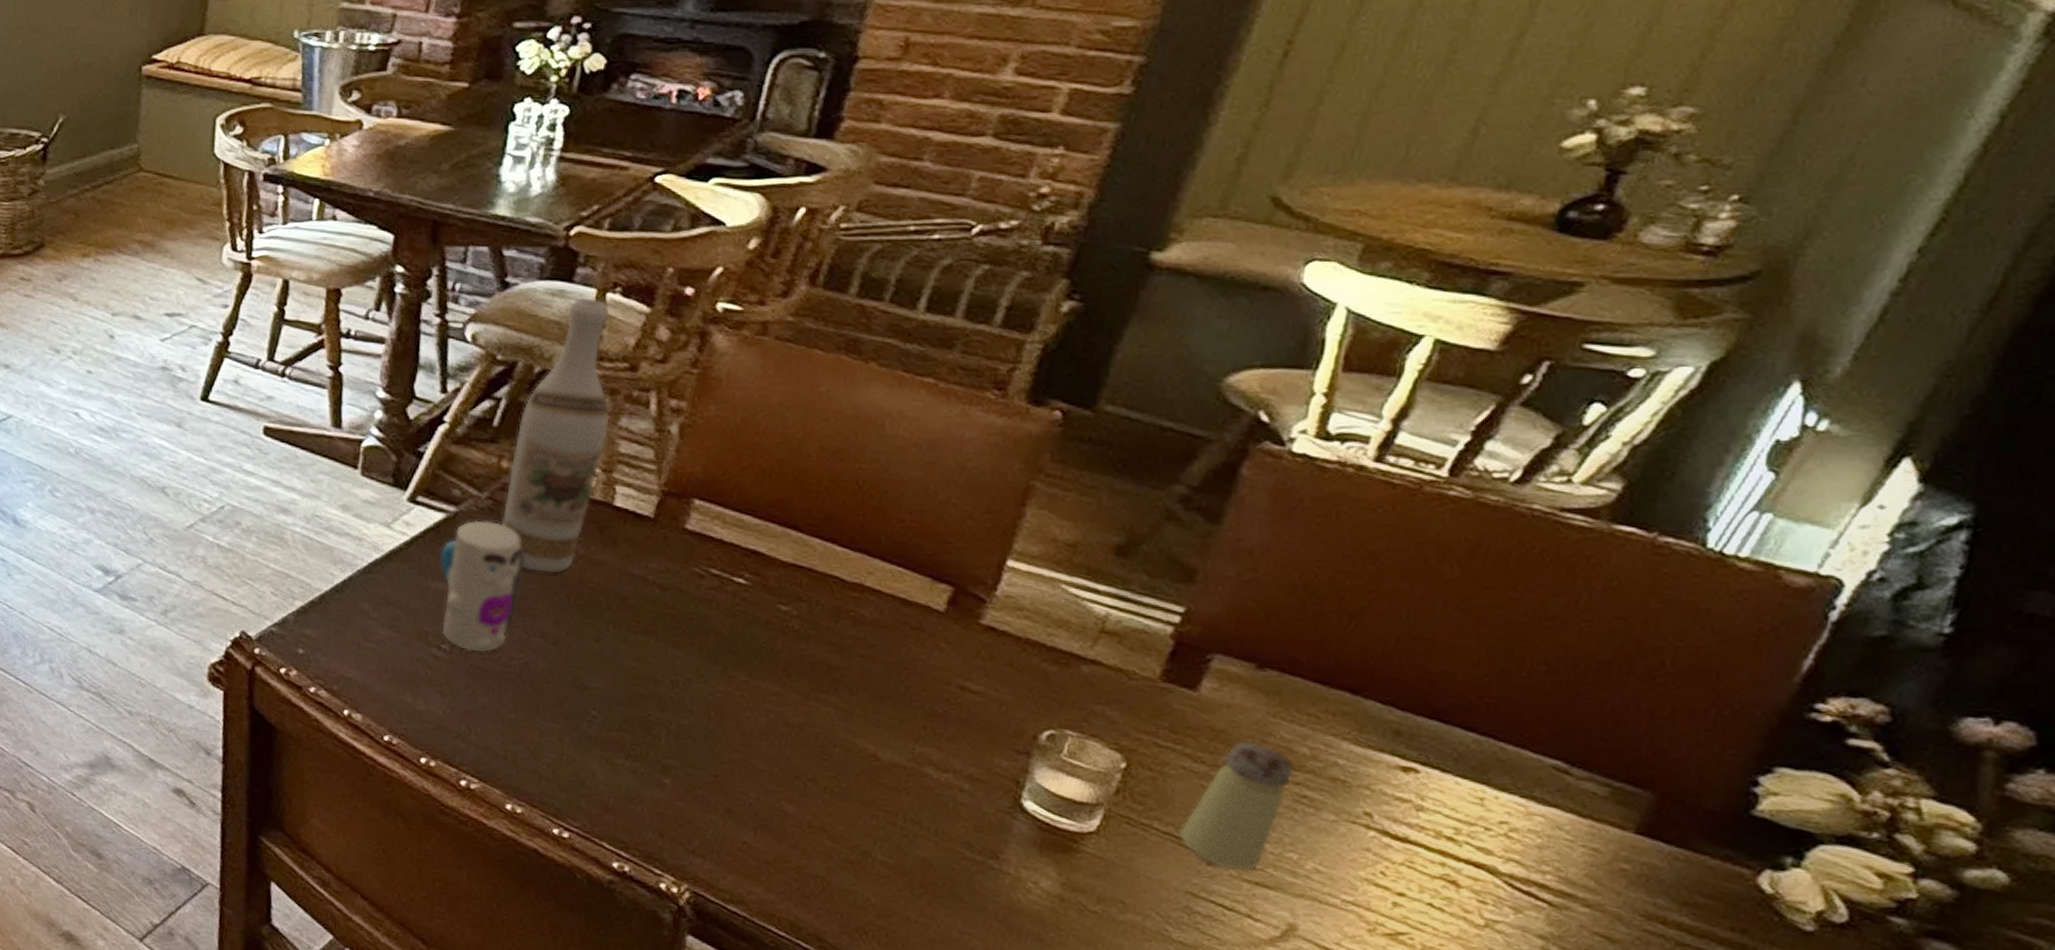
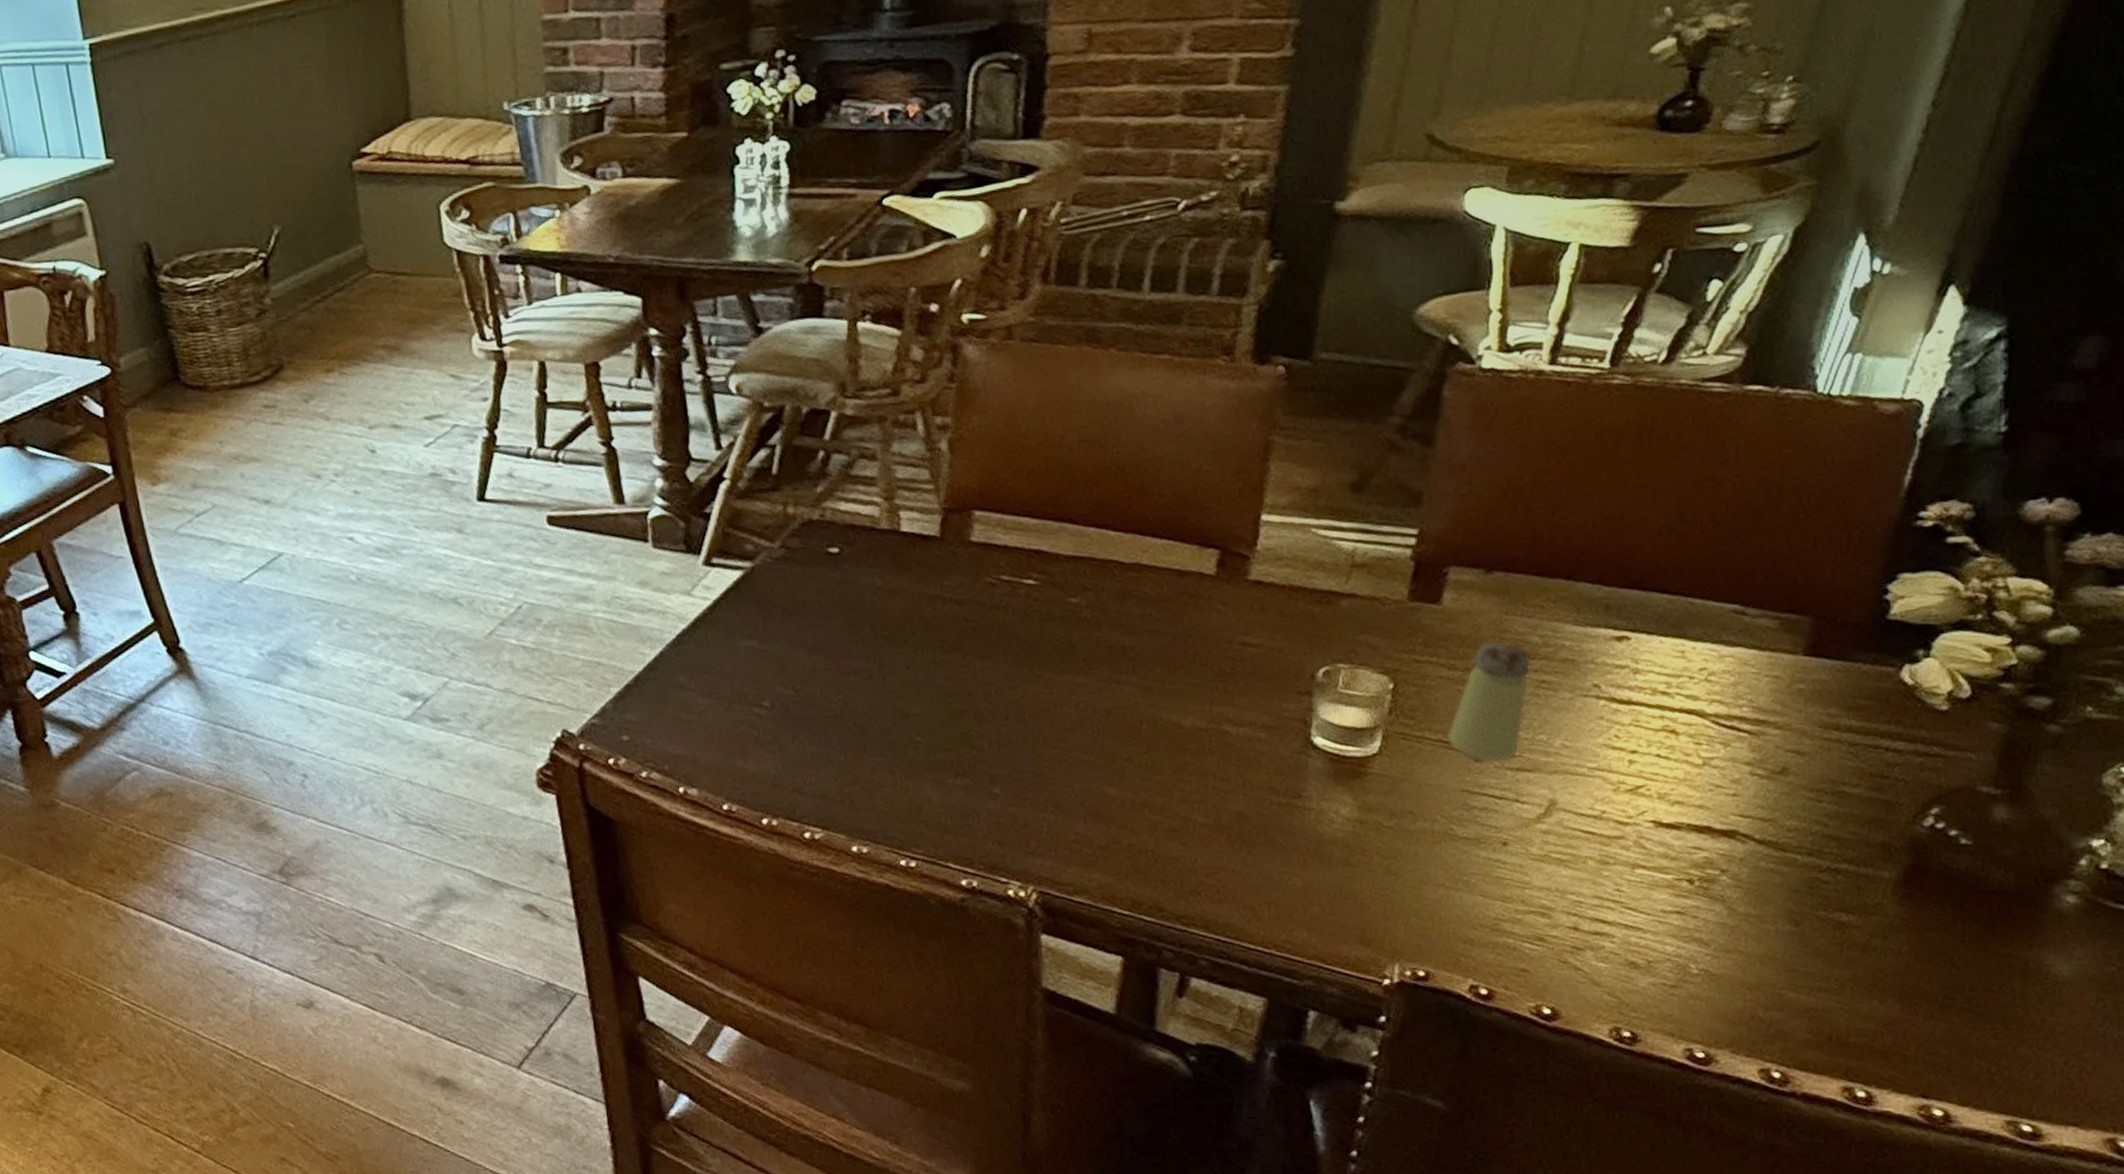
toy: present [439,520,526,653] -> none [744,569,829,703]
wine bottle: present [499,297,610,573] -> none [796,330,883,612]

